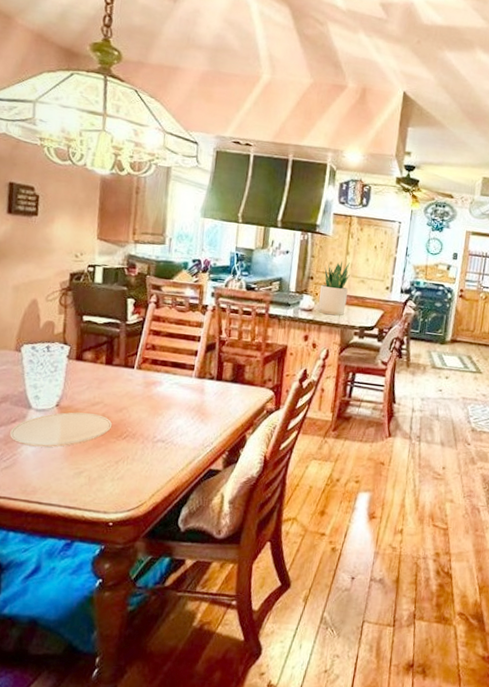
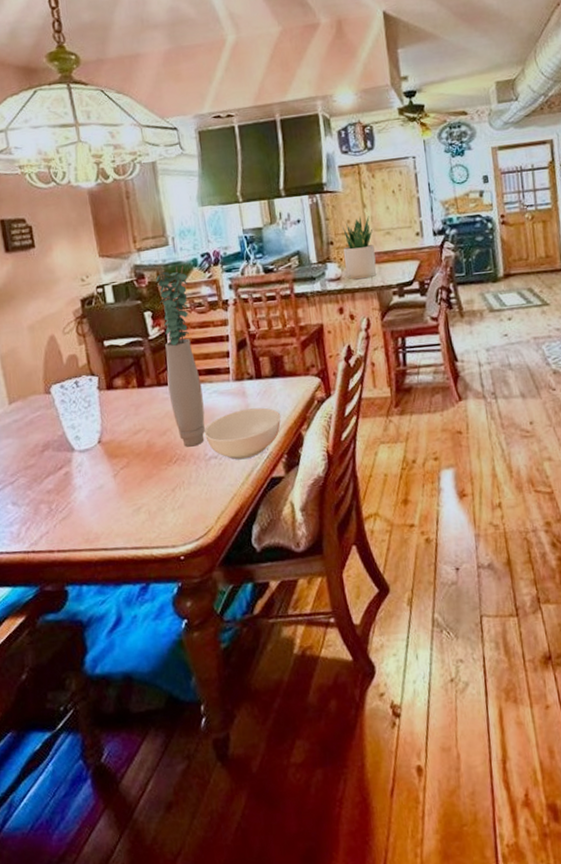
plate: present [10,412,113,447] -> none [59,442,160,491]
vase: none [132,259,176,428] -> present [155,264,206,447]
bowl: none [157,404,231,449] -> present [204,407,281,460]

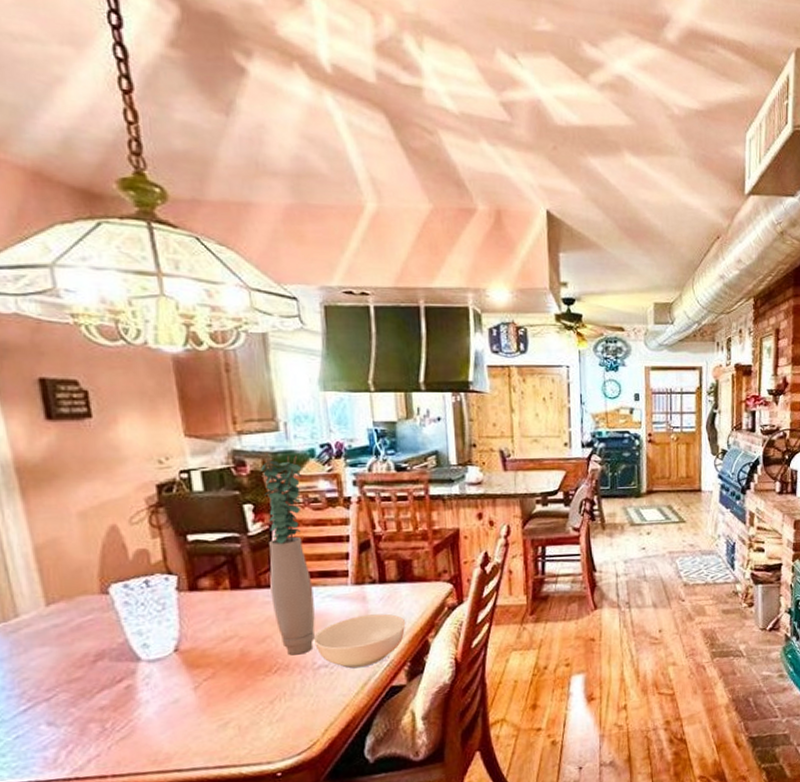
planter: present [343,216,377,280] -> none [486,420,521,486]

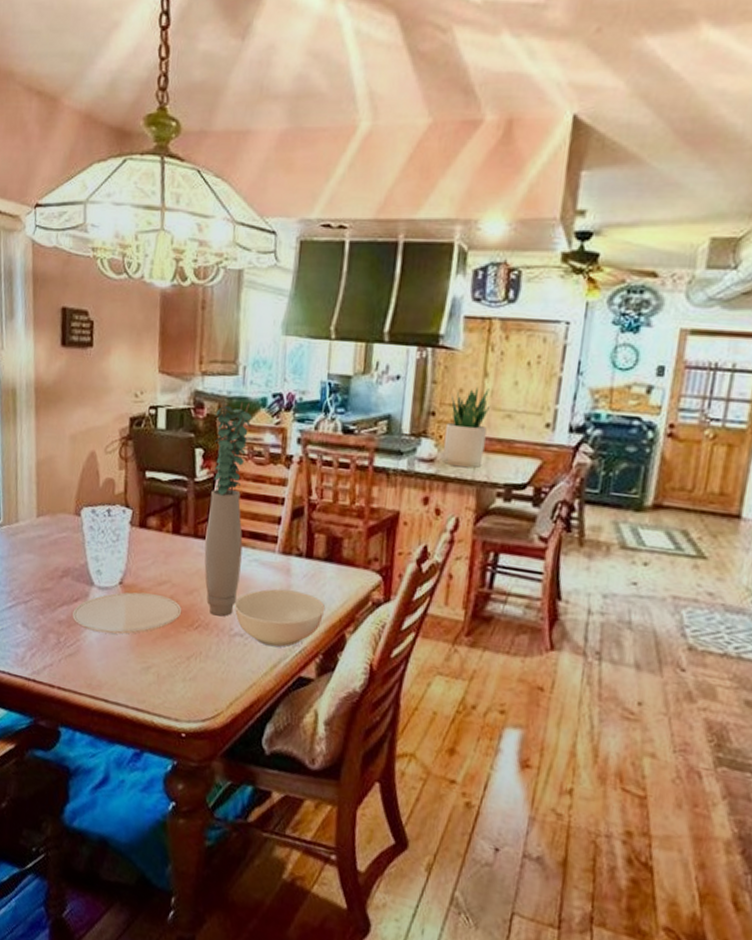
plate: none [118,651,256,707] -> present [72,592,182,635]
planter: none [486,420,521,486] -> present [443,386,491,469]

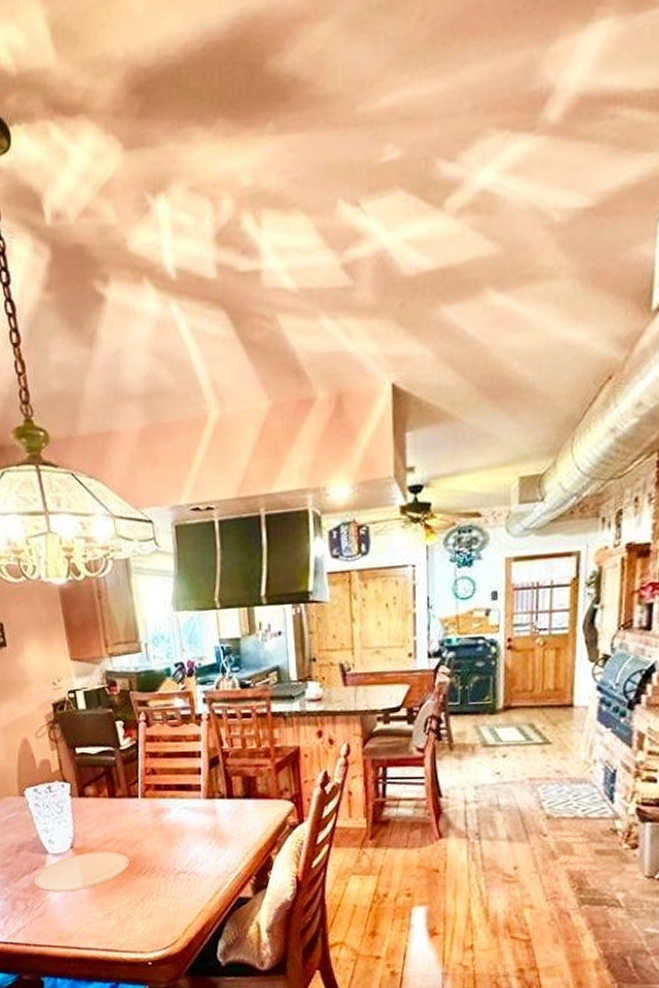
vase: present [204,395,253,617] -> none [127,672,175,860]
bowl: present [234,589,326,647] -> none [173,828,251,877]
planter: present [443,386,491,469] -> none [326,631,361,702]

